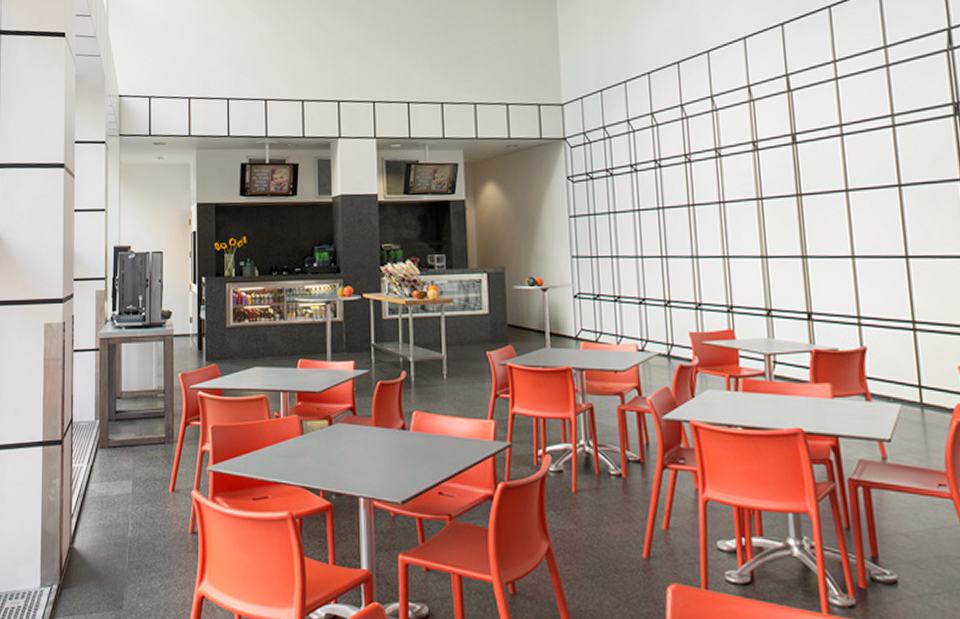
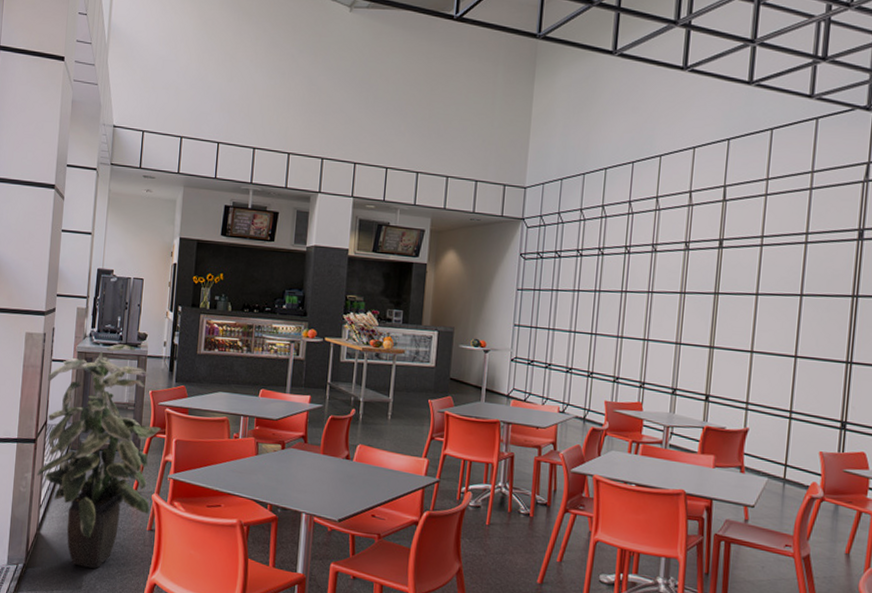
indoor plant: none [66,325,196,584] -> present [37,344,162,569]

